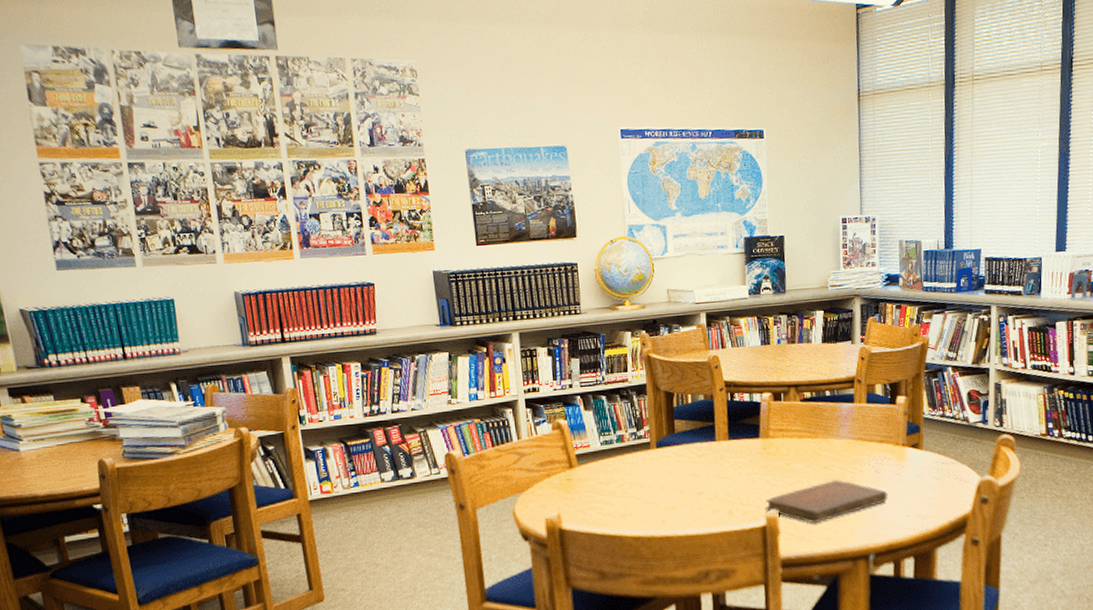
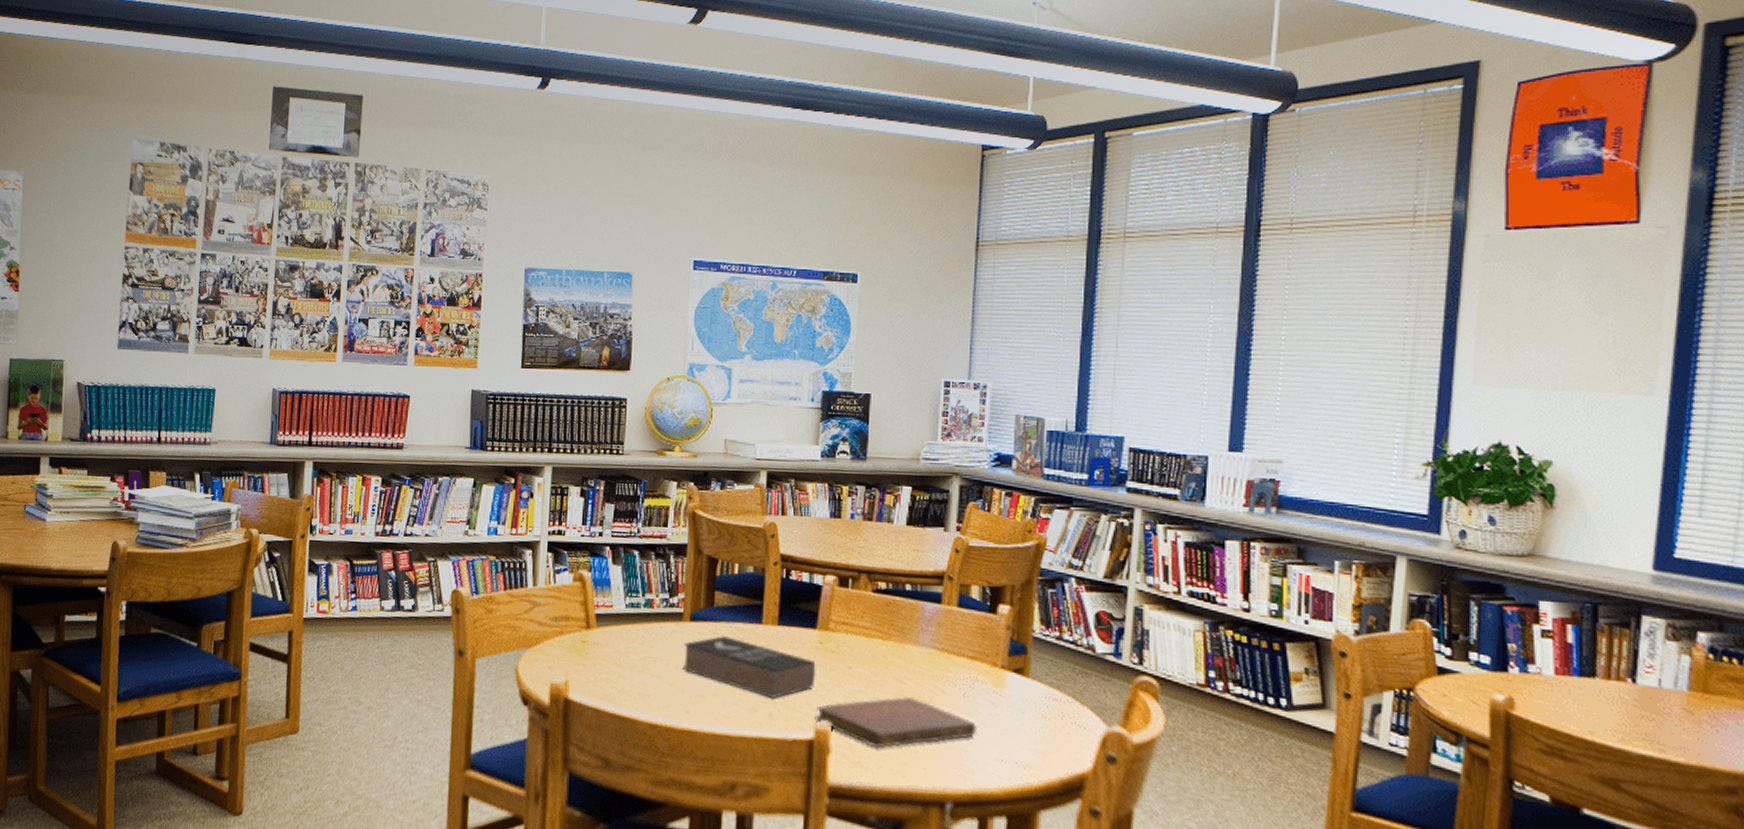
book: none [653,455,763,499] -> present [683,636,816,698]

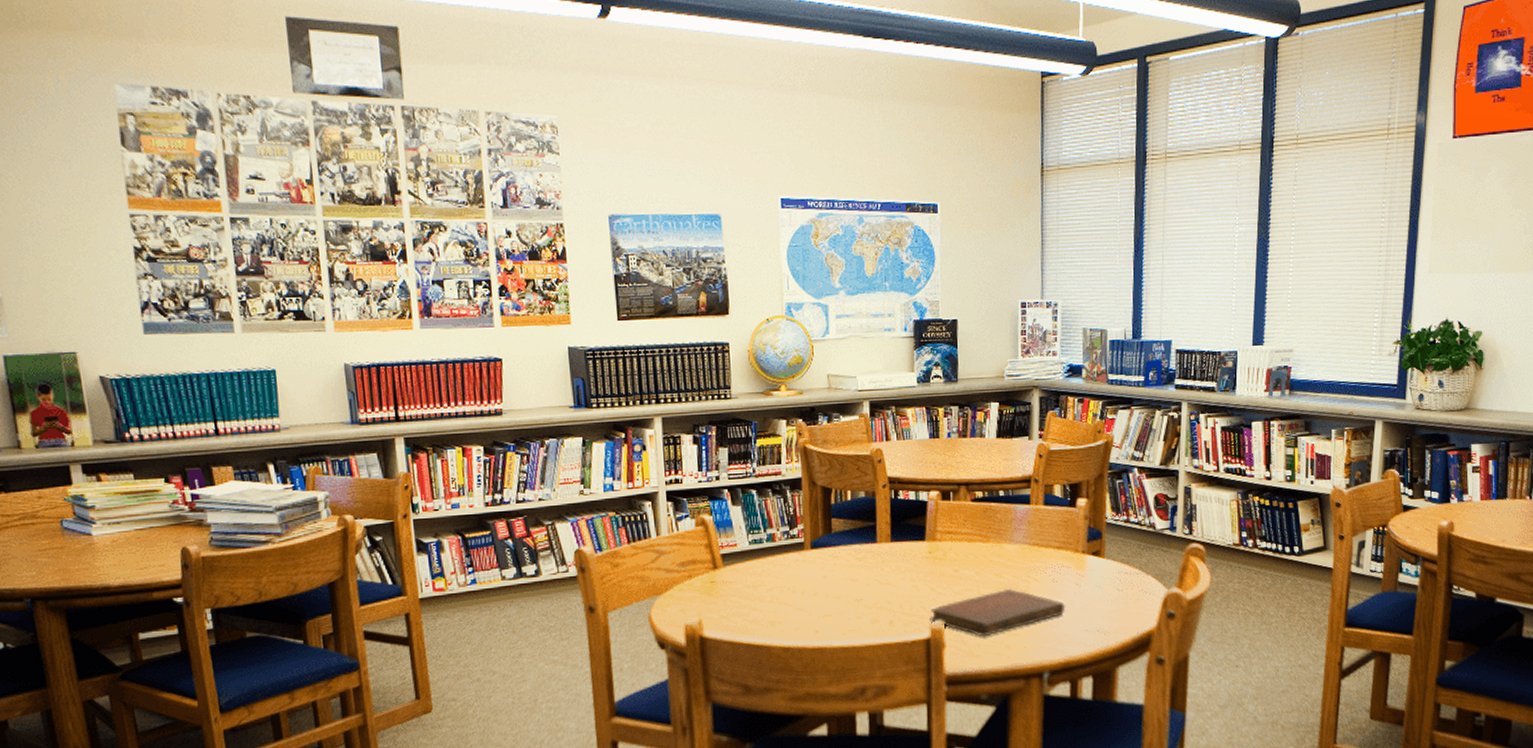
book: present [683,636,816,698] -> none [807,558,928,608]

